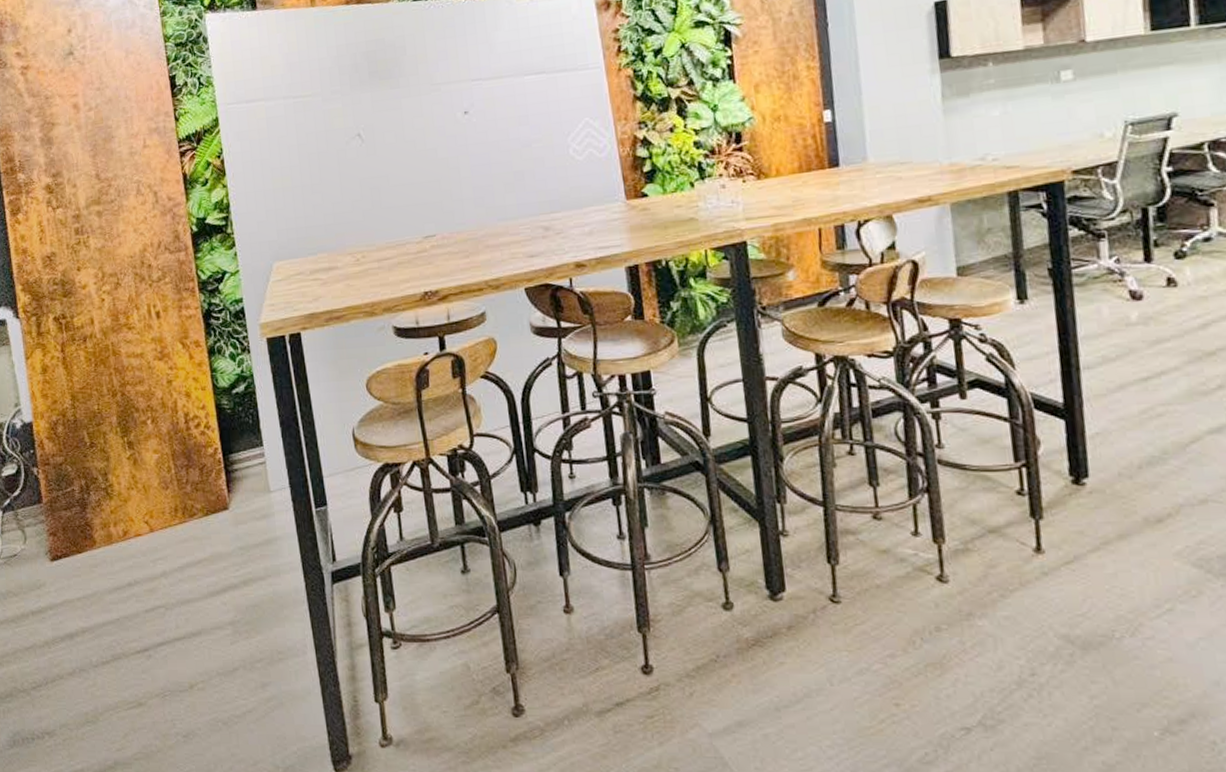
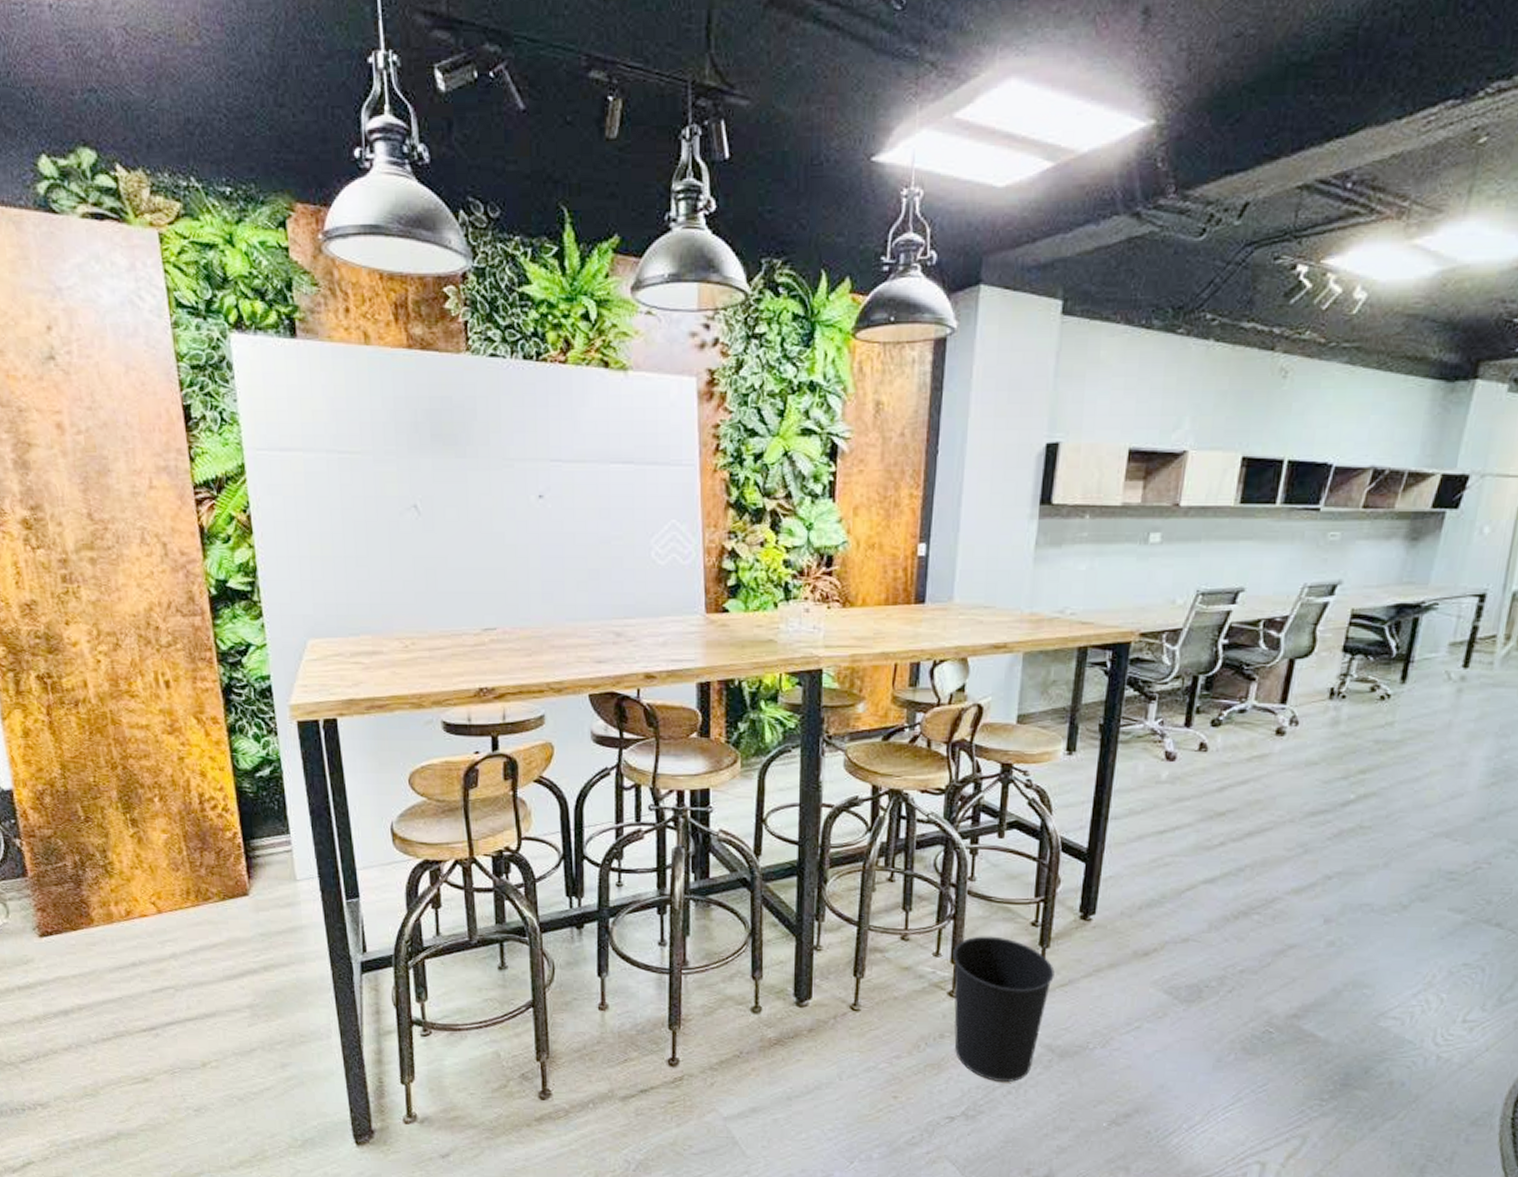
wastebasket: none [933,509,1056,683] -> present [953,936,1055,1082]

